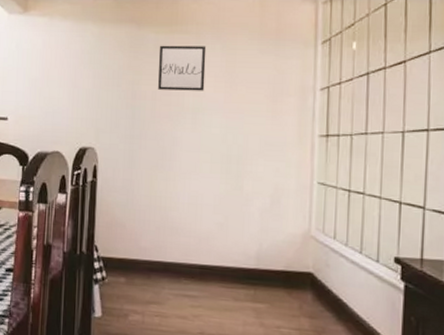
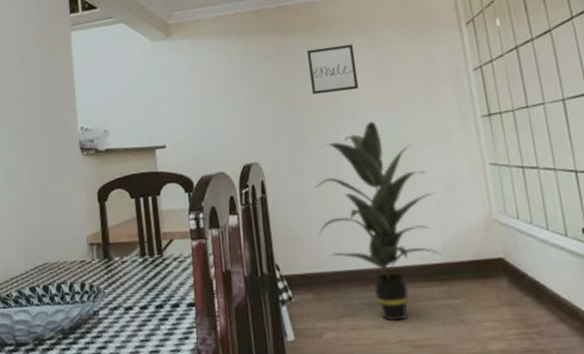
indoor plant: none [140,124,260,315] -> present [315,121,442,321]

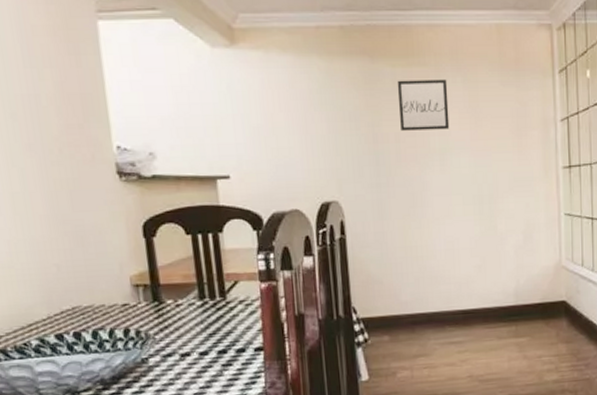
indoor plant: present [315,121,442,321] -> none [398,164,514,359]

